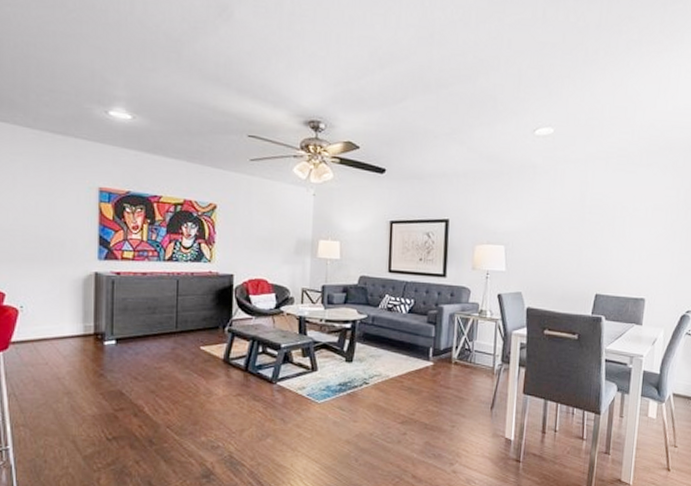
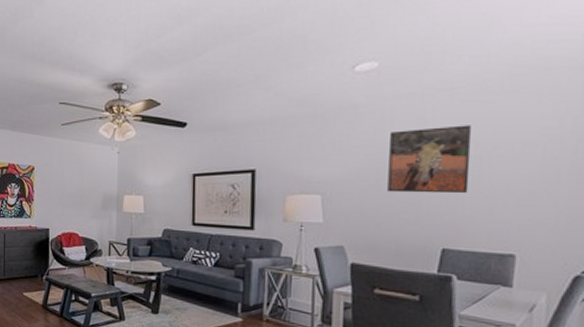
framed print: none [557,189,620,248] -> present [387,125,473,194]

